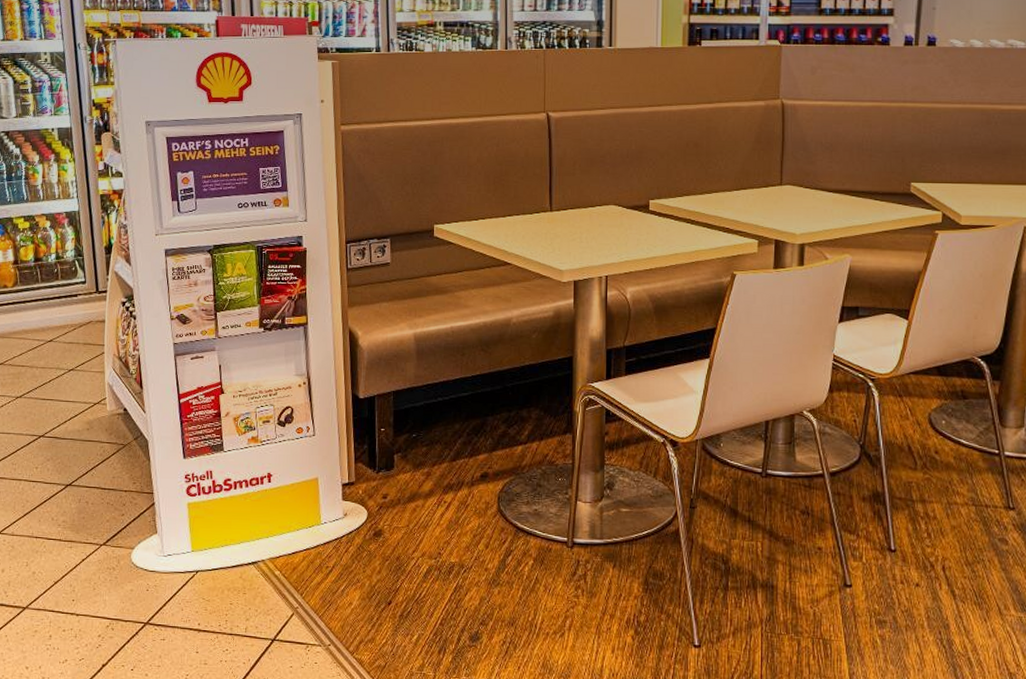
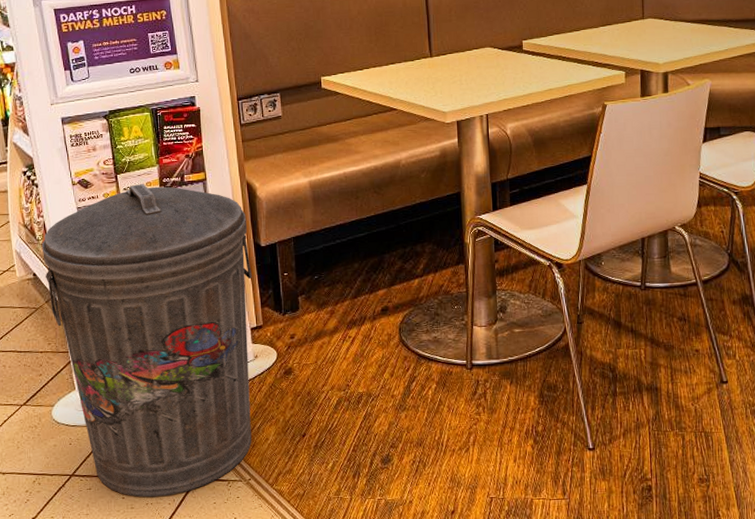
trash can: none [134,323,347,655] -> present [41,184,252,498]

